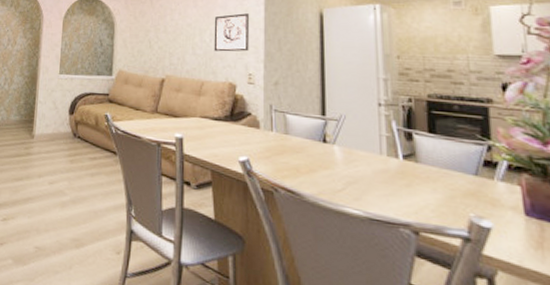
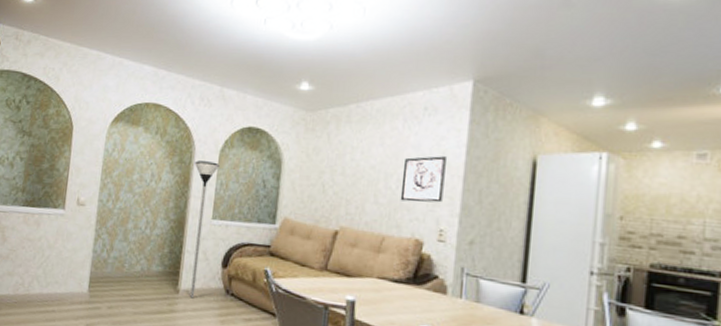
floor lamp: none [42,26,63,142] -> present [190,161,219,298]

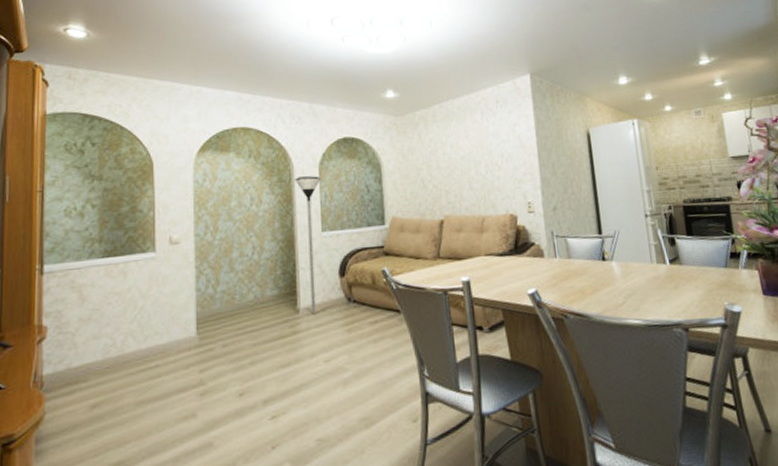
wall art: present [400,156,446,203] -> none [489,140,525,183]

